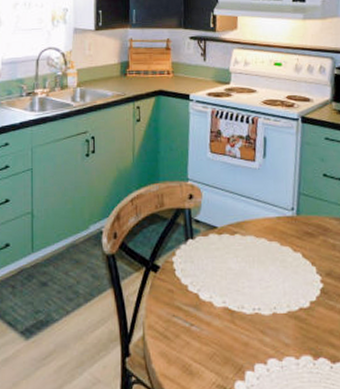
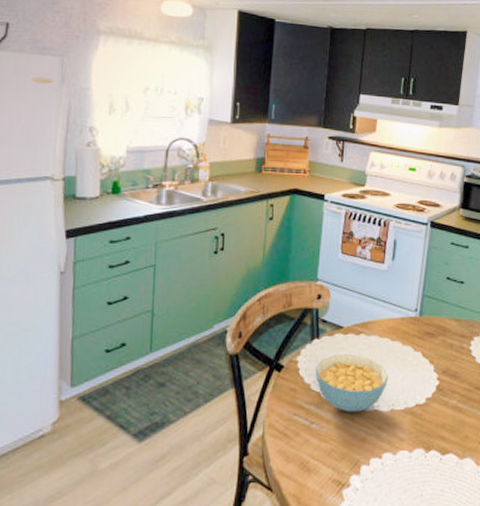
cereal bowl: none [191,255,269,315] -> present [315,354,389,412]

